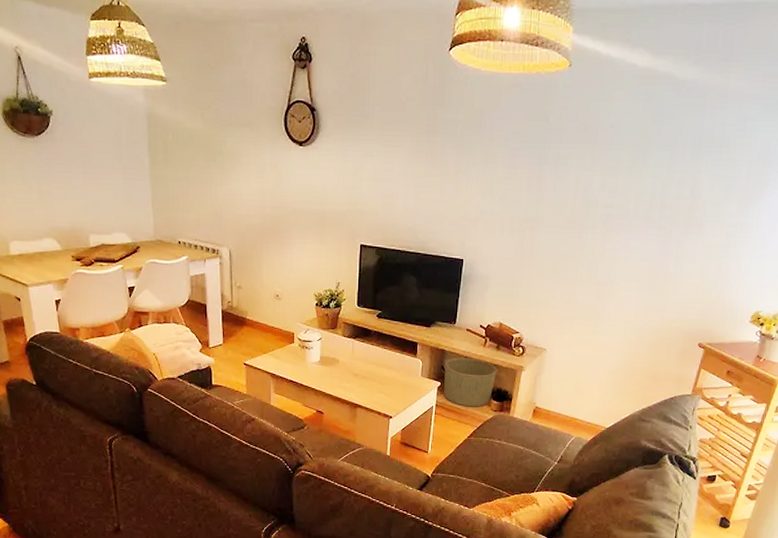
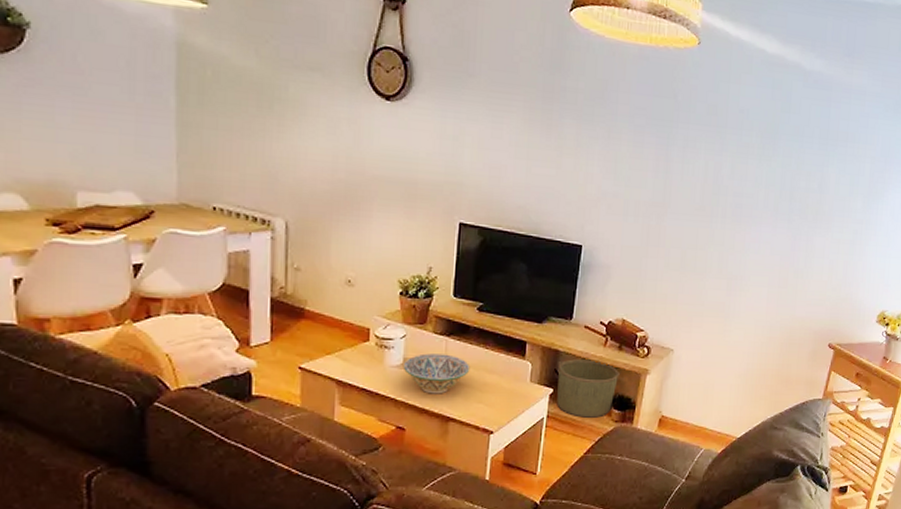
decorative bowl: none [320,353,373,386] -> present [402,353,470,394]

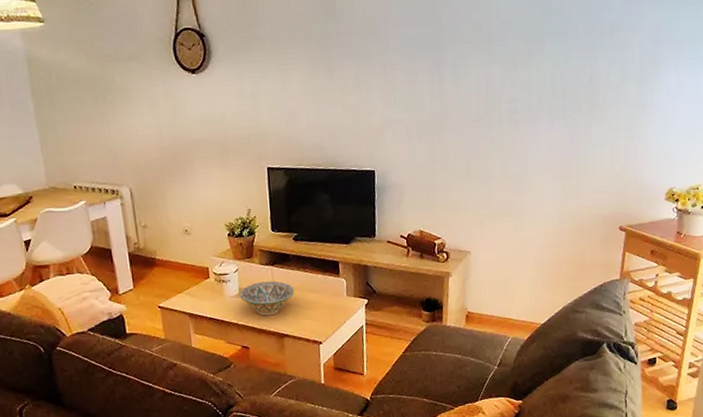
basket: present [557,359,621,418] -> none [368,270,426,322]

